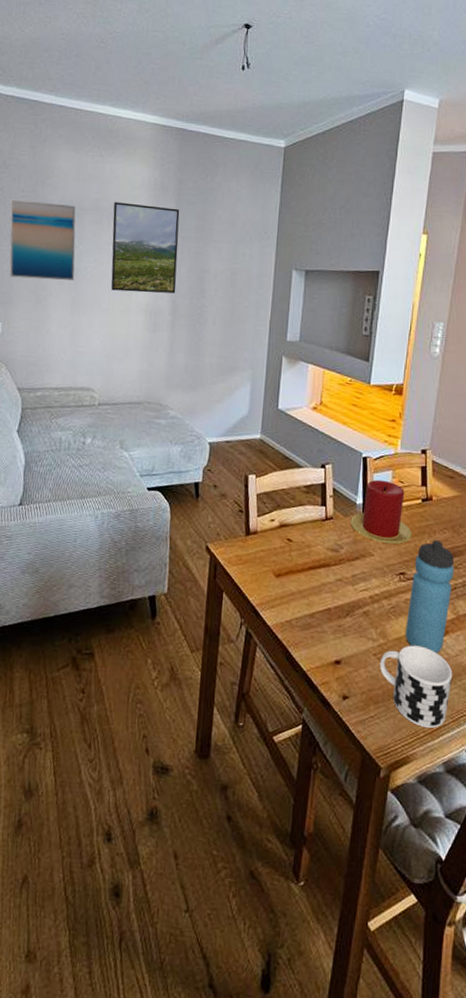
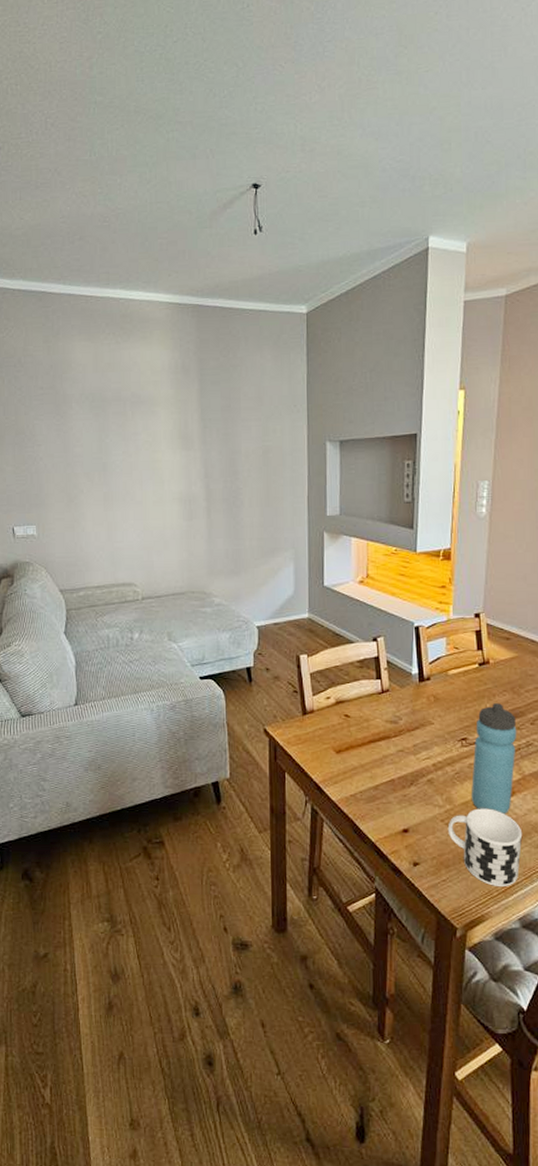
wall art: present [9,199,76,280] -> none [30,397,104,479]
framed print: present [111,202,180,294] -> none [136,389,208,482]
candle: present [350,479,412,544] -> none [407,648,471,710]

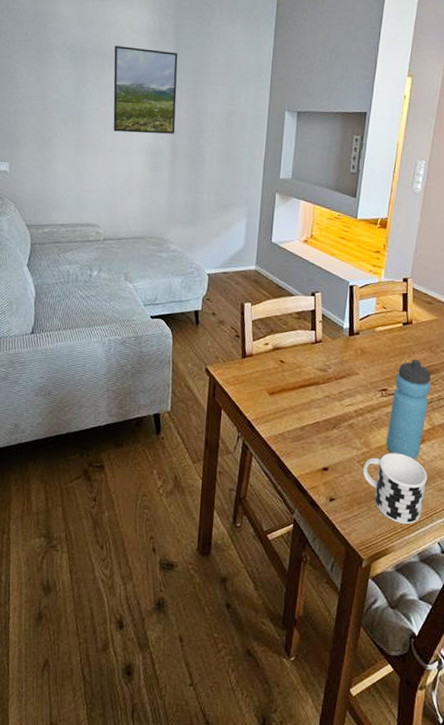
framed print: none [136,389,208,482] -> present [113,46,178,134]

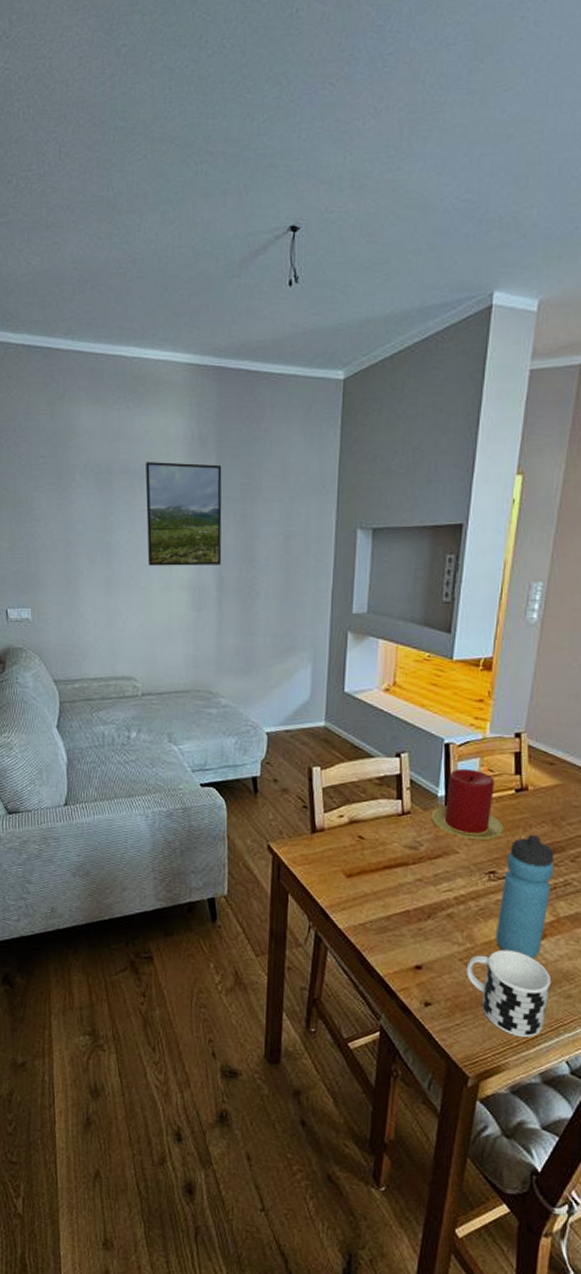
candle: none [337,306,393,364] -> present [431,768,504,840]

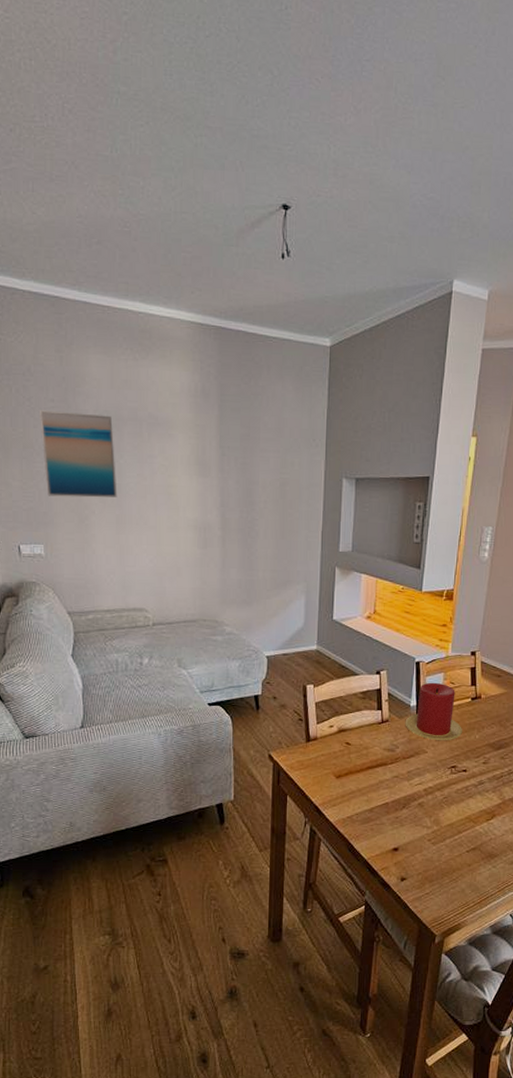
wall art: none [30,467,107,558] -> present [40,410,117,498]
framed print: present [145,462,222,566] -> none [153,411,225,508]
cup: present [466,949,552,1038] -> none [433,829,499,899]
water bottle: present [496,835,555,959] -> none [457,735,501,835]

